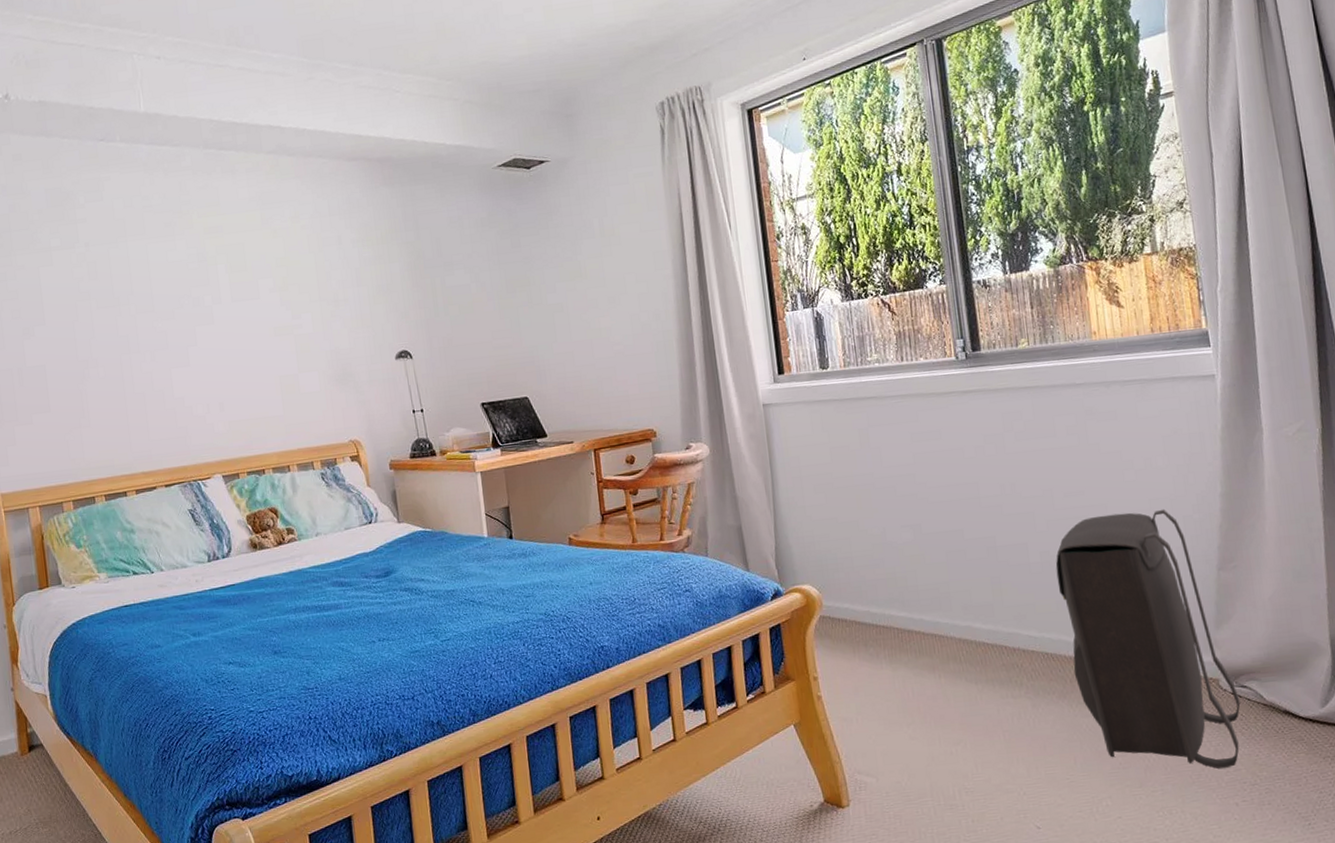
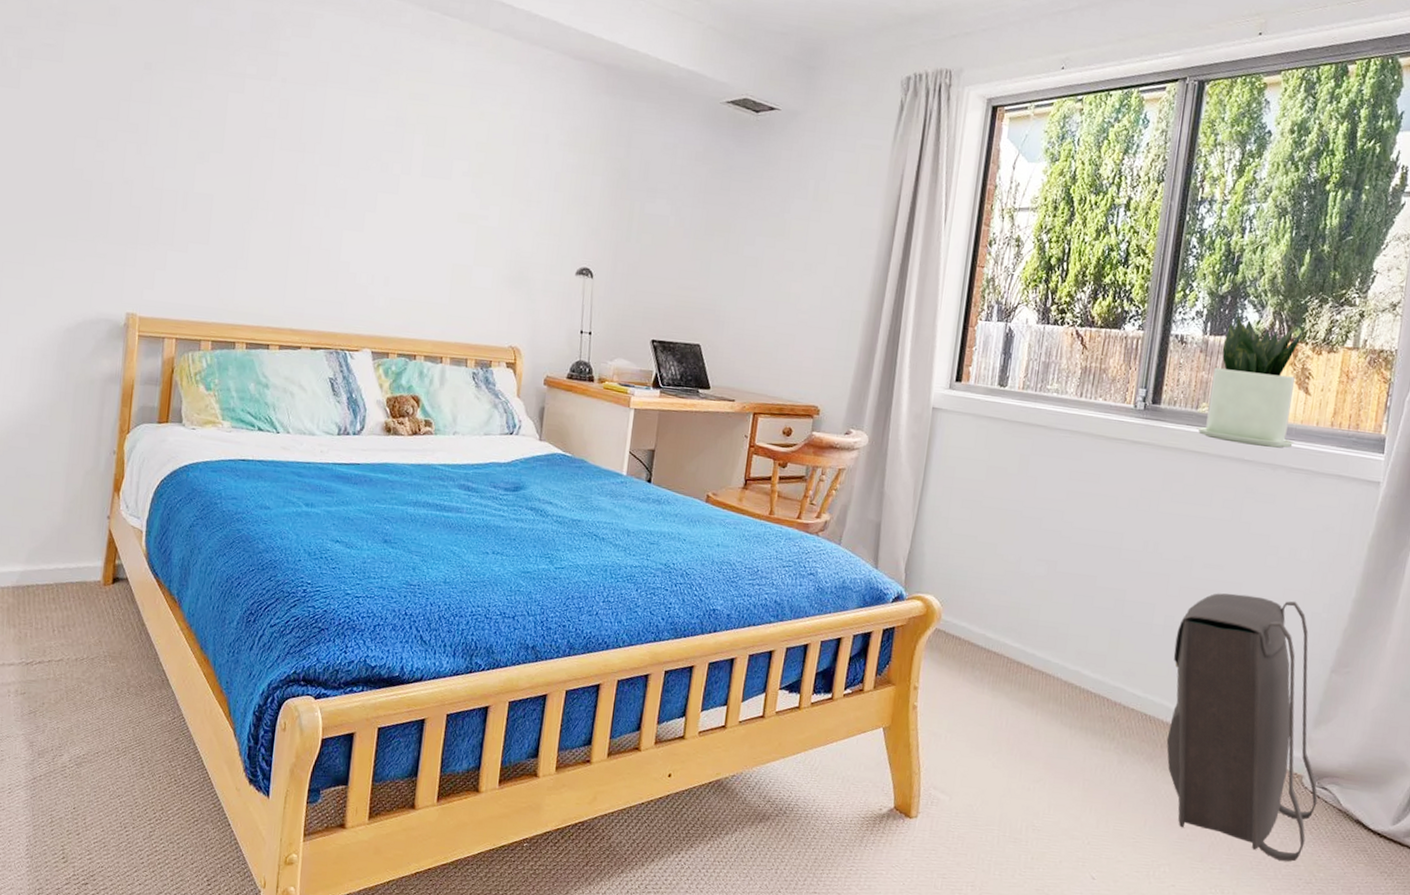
planter: none [1021,244,1121,371] -> present [1196,317,1306,448]

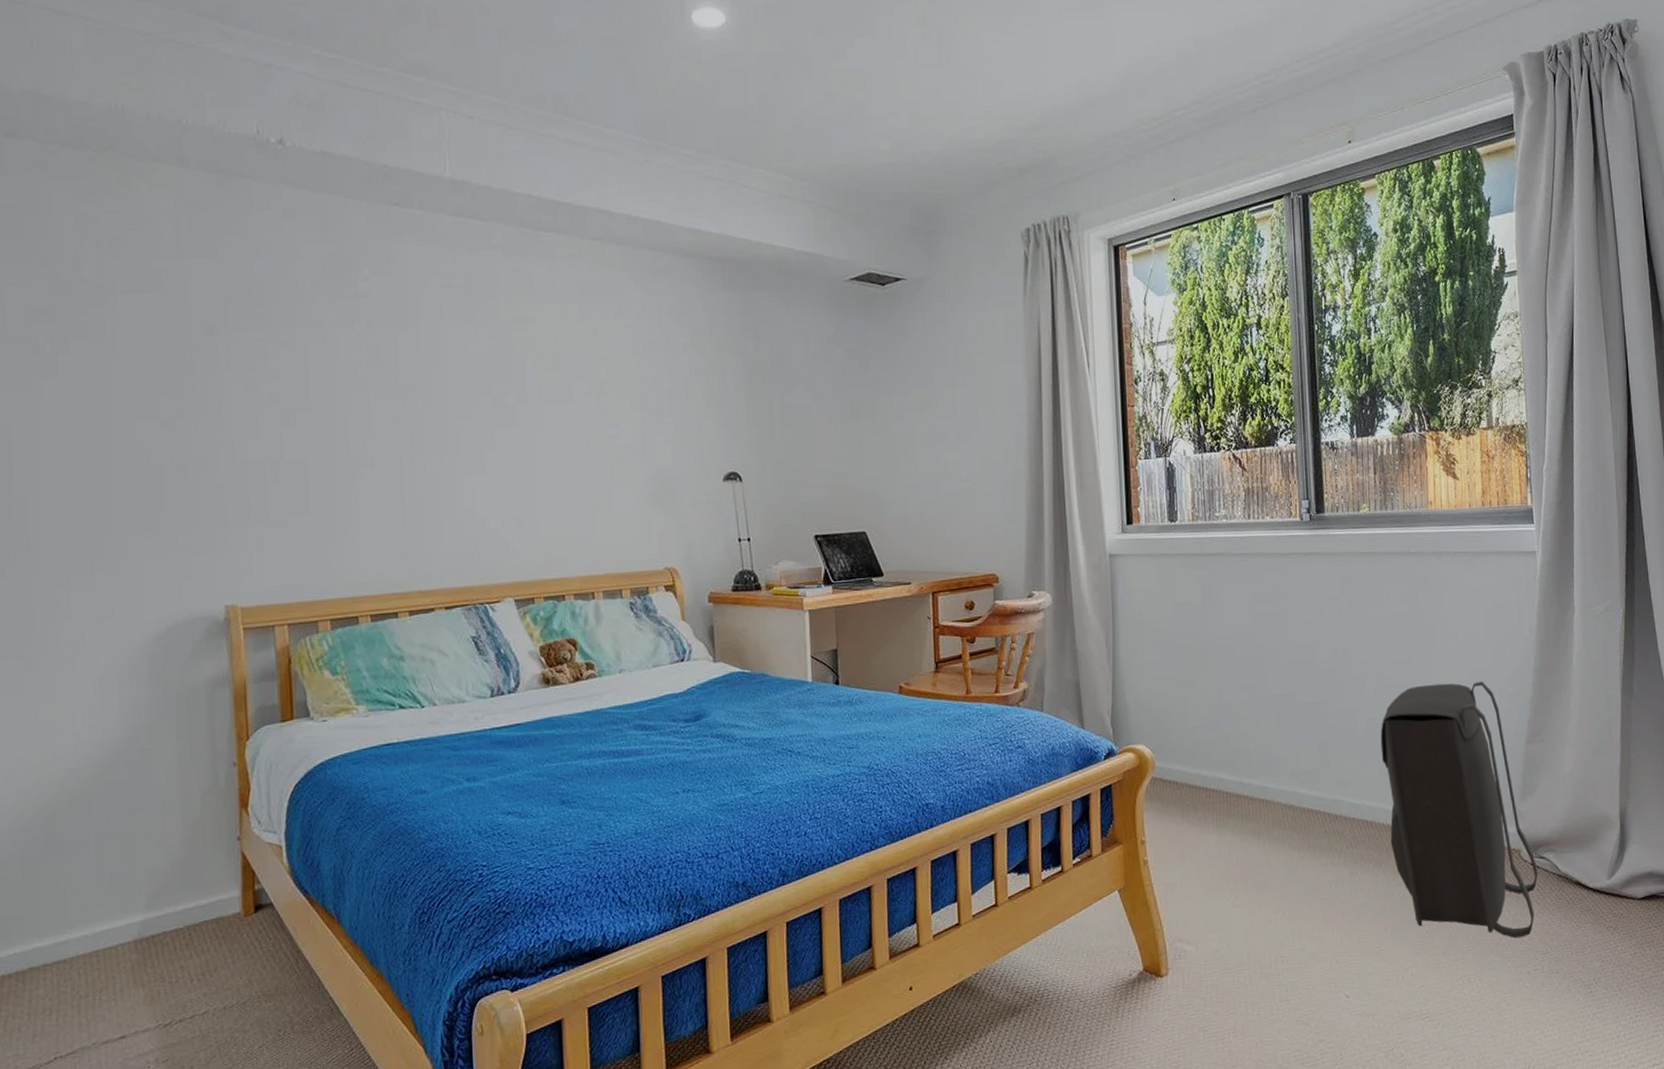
planter: present [1196,317,1306,448] -> none [1362,414,1453,538]

